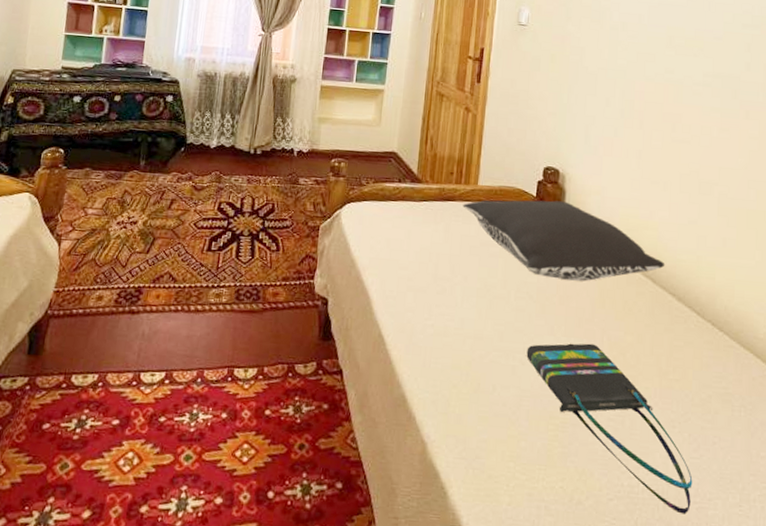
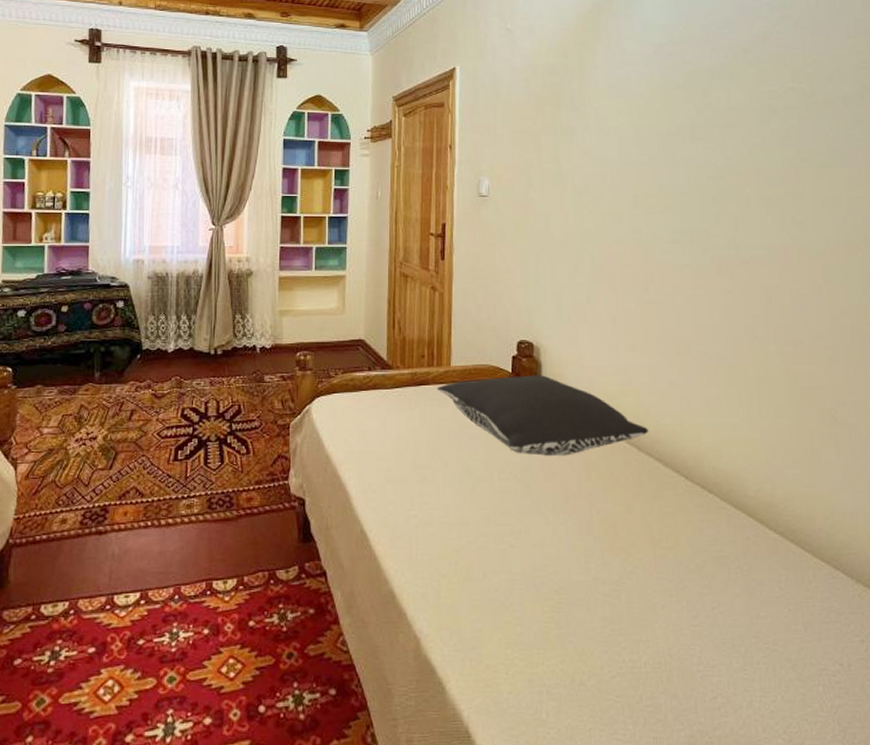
tote bag: present [526,343,693,515] -> none [515,519,695,684]

